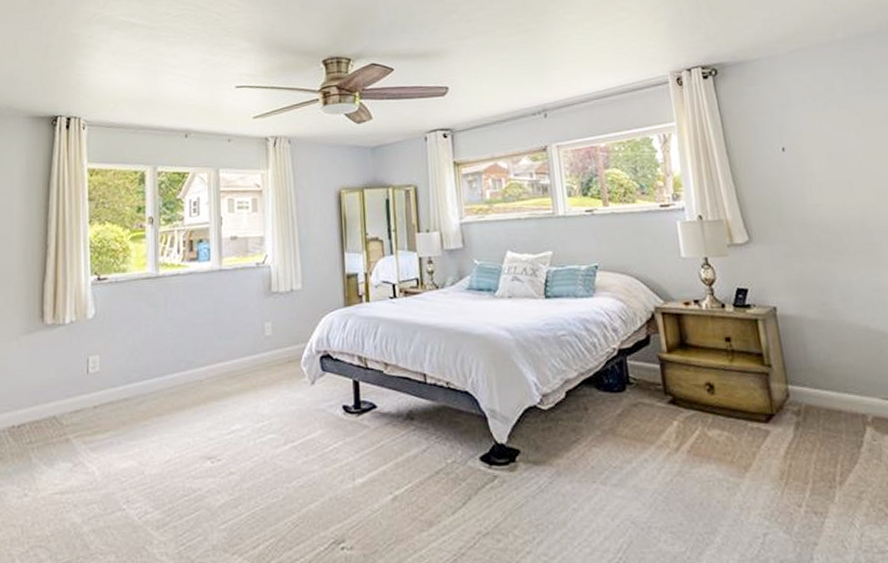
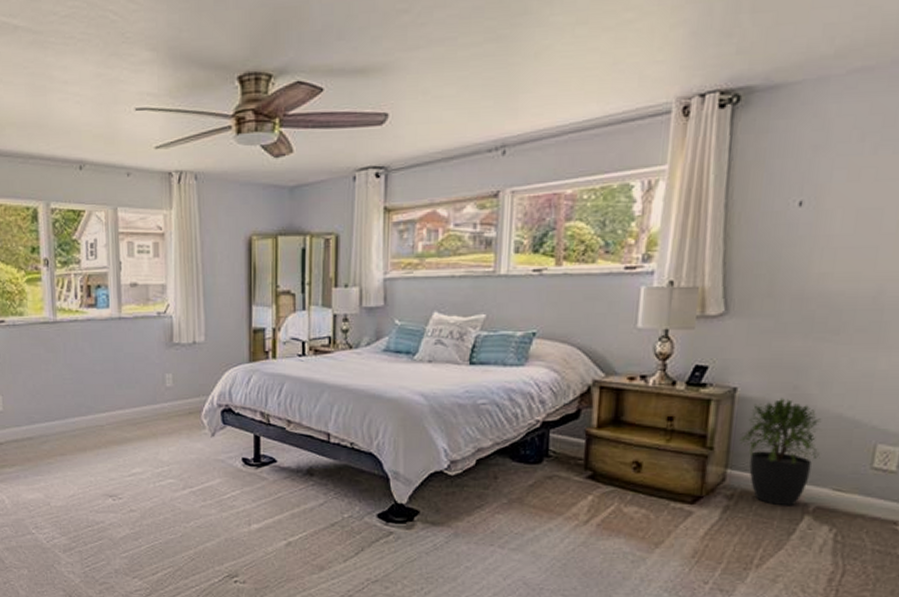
potted plant: none [790,314,863,419] -> present [739,398,822,506]

